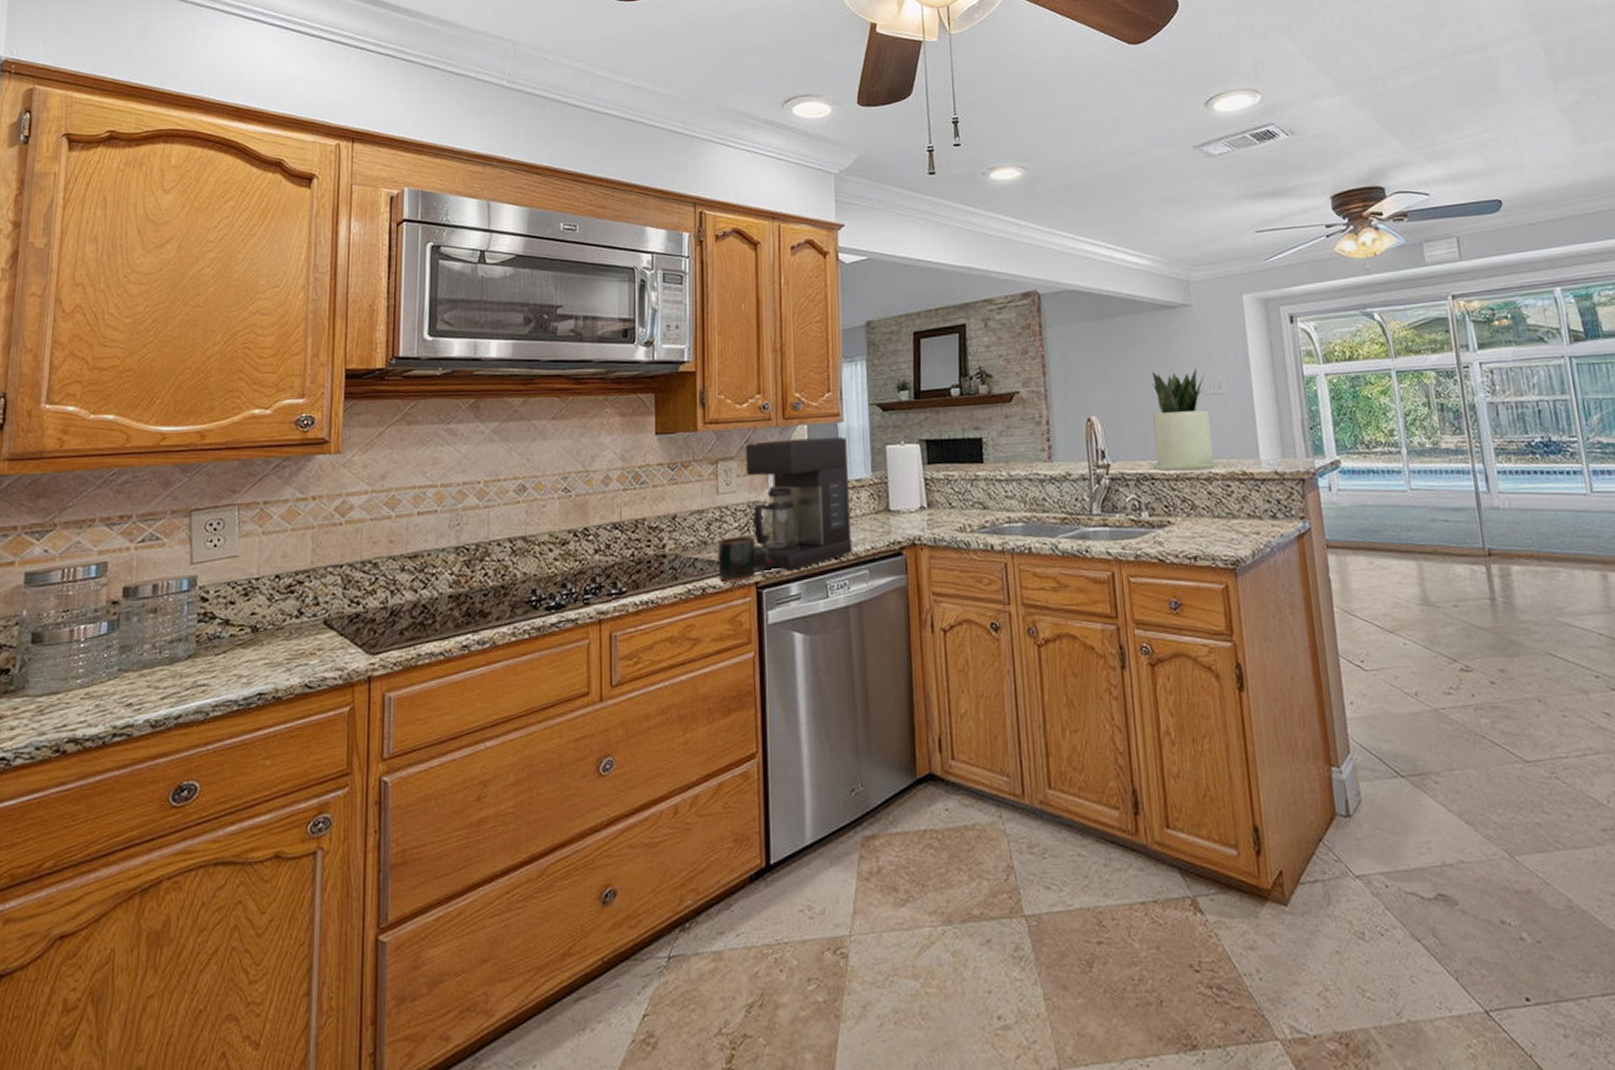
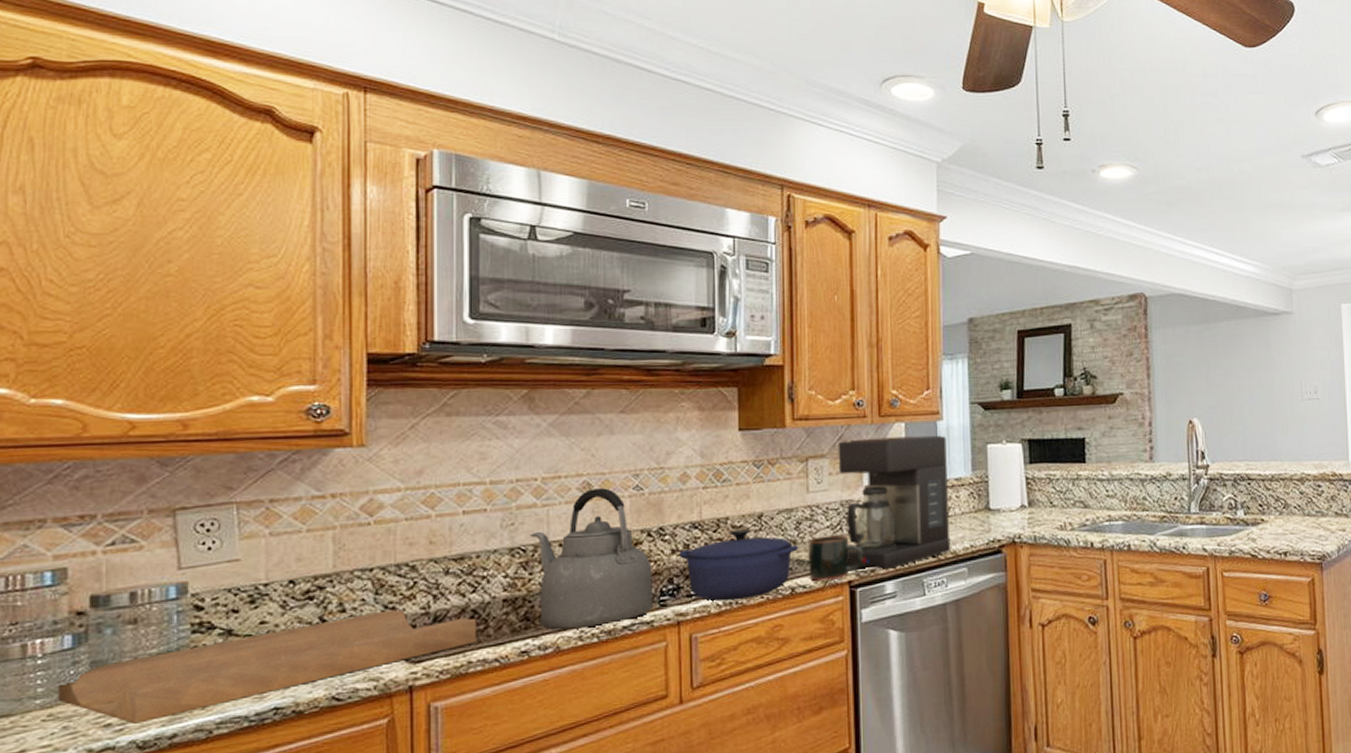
cutting board: none [93,604,426,704] -> present [58,609,477,724]
kettle: none [473,490,577,626] -> present [530,488,653,630]
cooking pot: none [602,529,710,601] -> present [679,528,799,602]
planter: present [1151,368,1221,472] -> none [1248,374,1313,473]

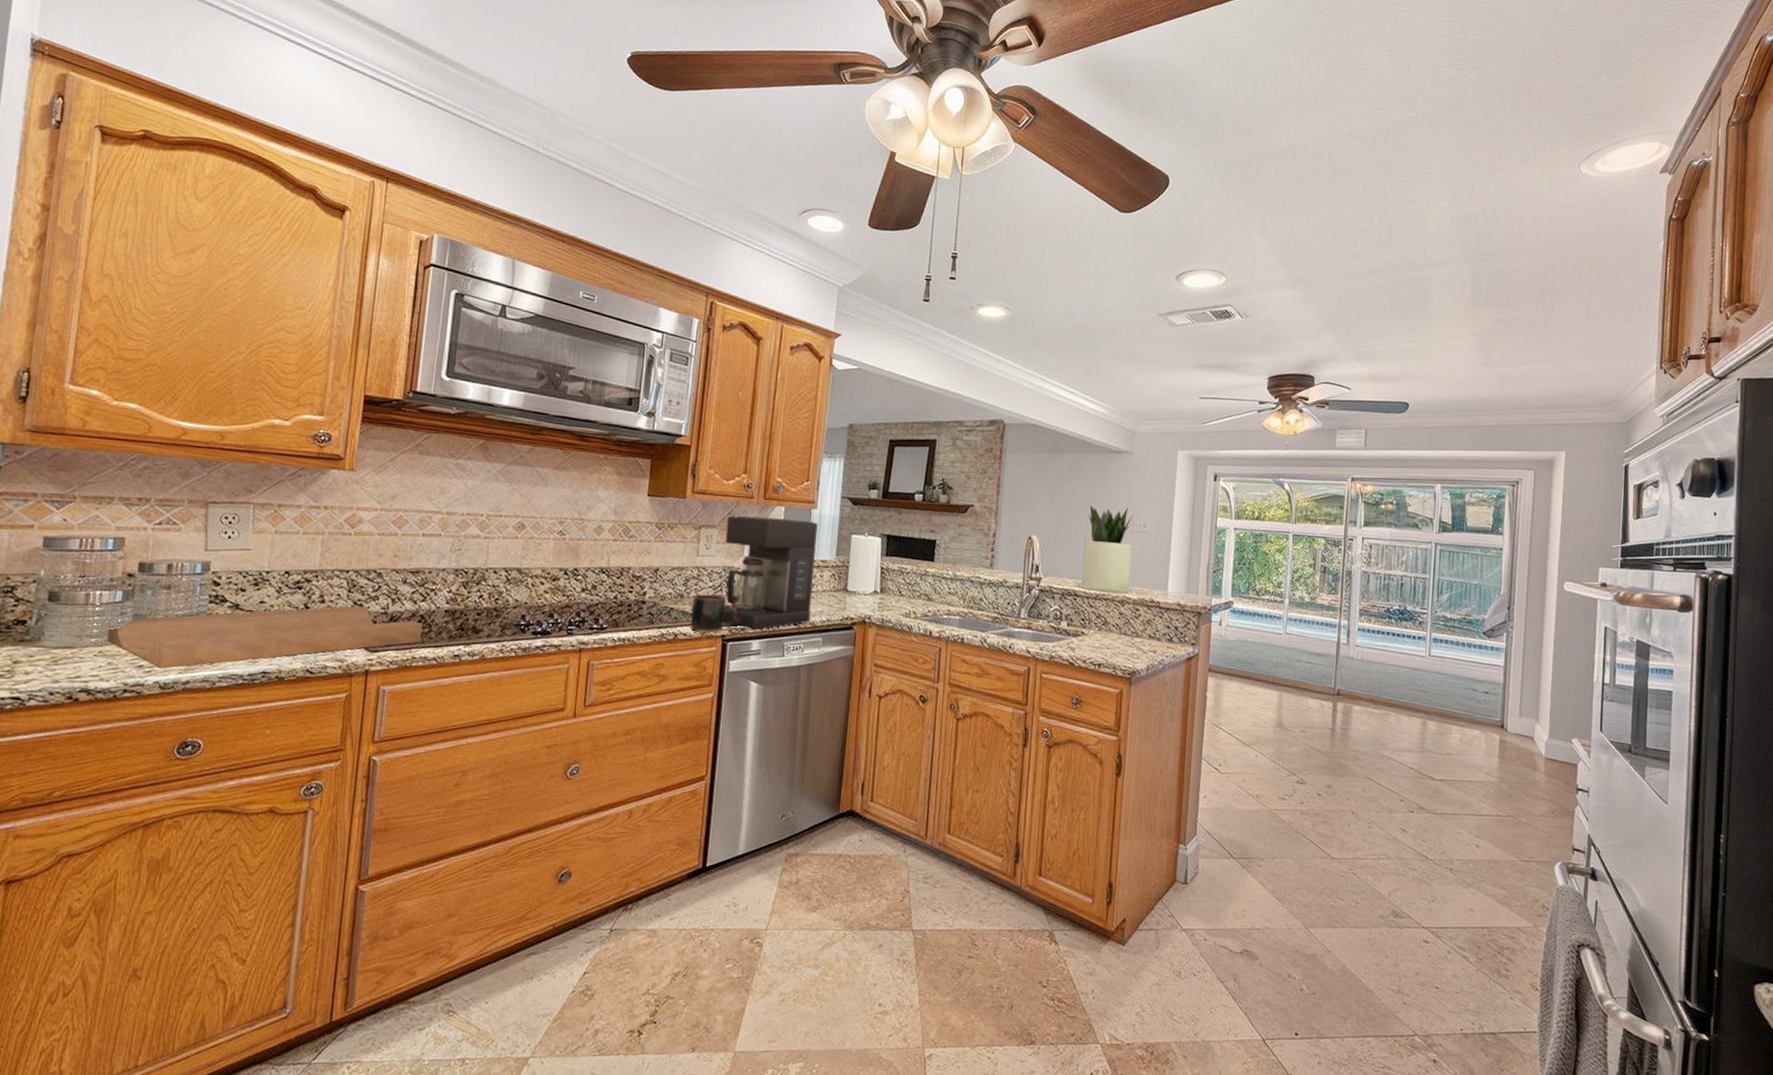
kettle: present [530,488,653,630] -> none [471,529,565,644]
cooking pot: present [679,528,799,602] -> none [587,578,685,639]
planter: none [1248,374,1313,473] -> present [1076,504,1135,594]

